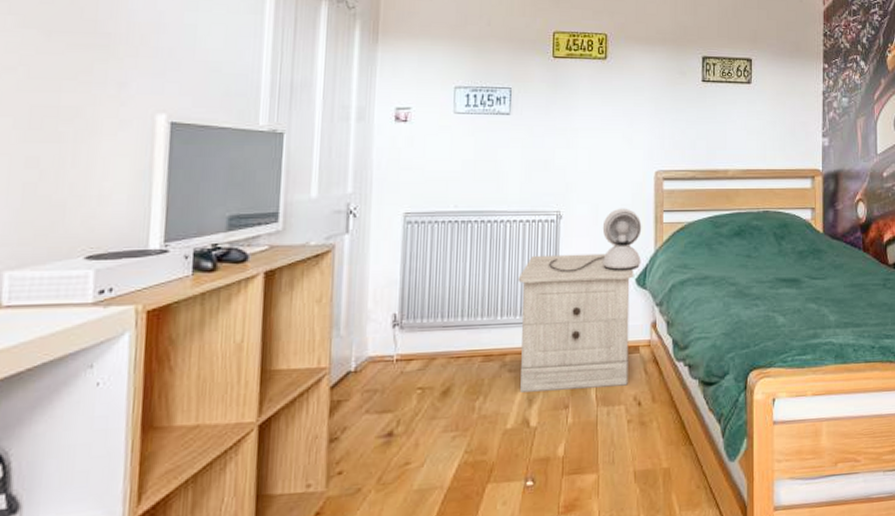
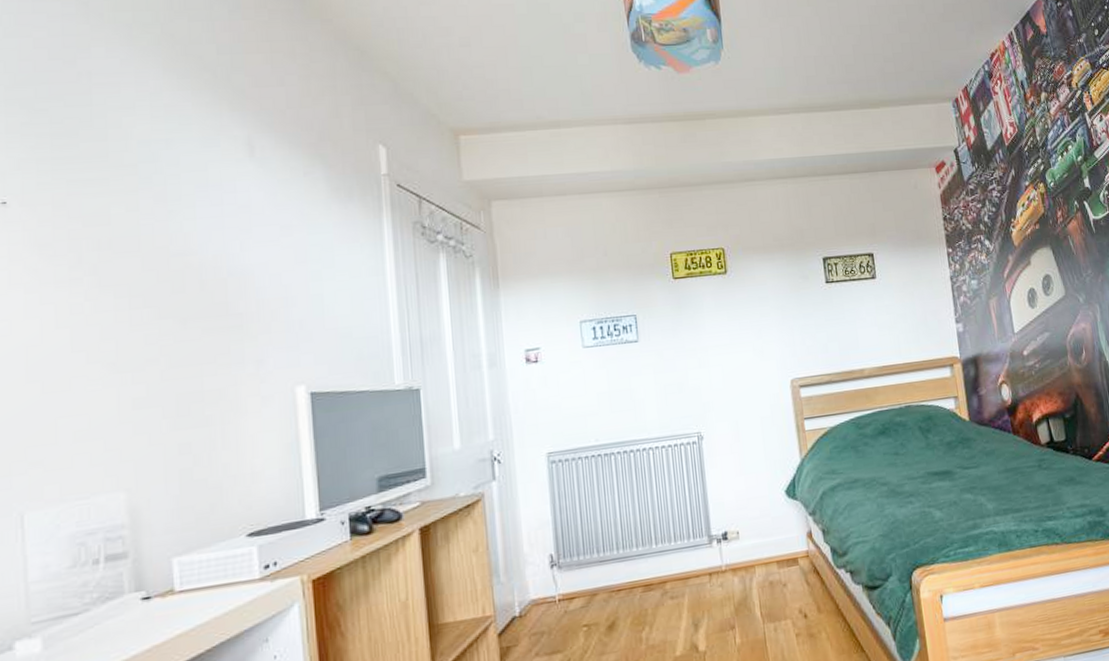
nightstand: present [518,253,634,393] -> none [668,469,791,618]
table lamp: present [549,208,642,273] -> none [696,420,789,493]

